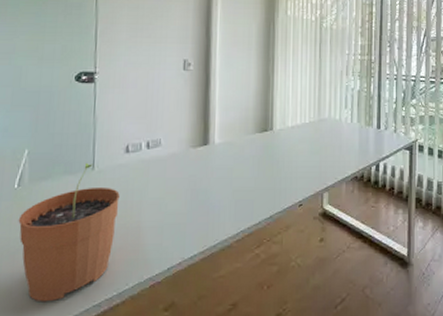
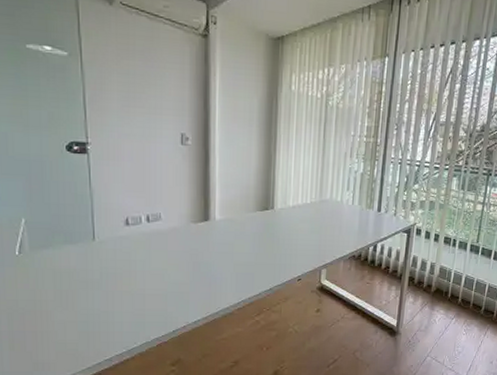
plant pot: present [18,162,120,302] -> none [23,233,123,356]

